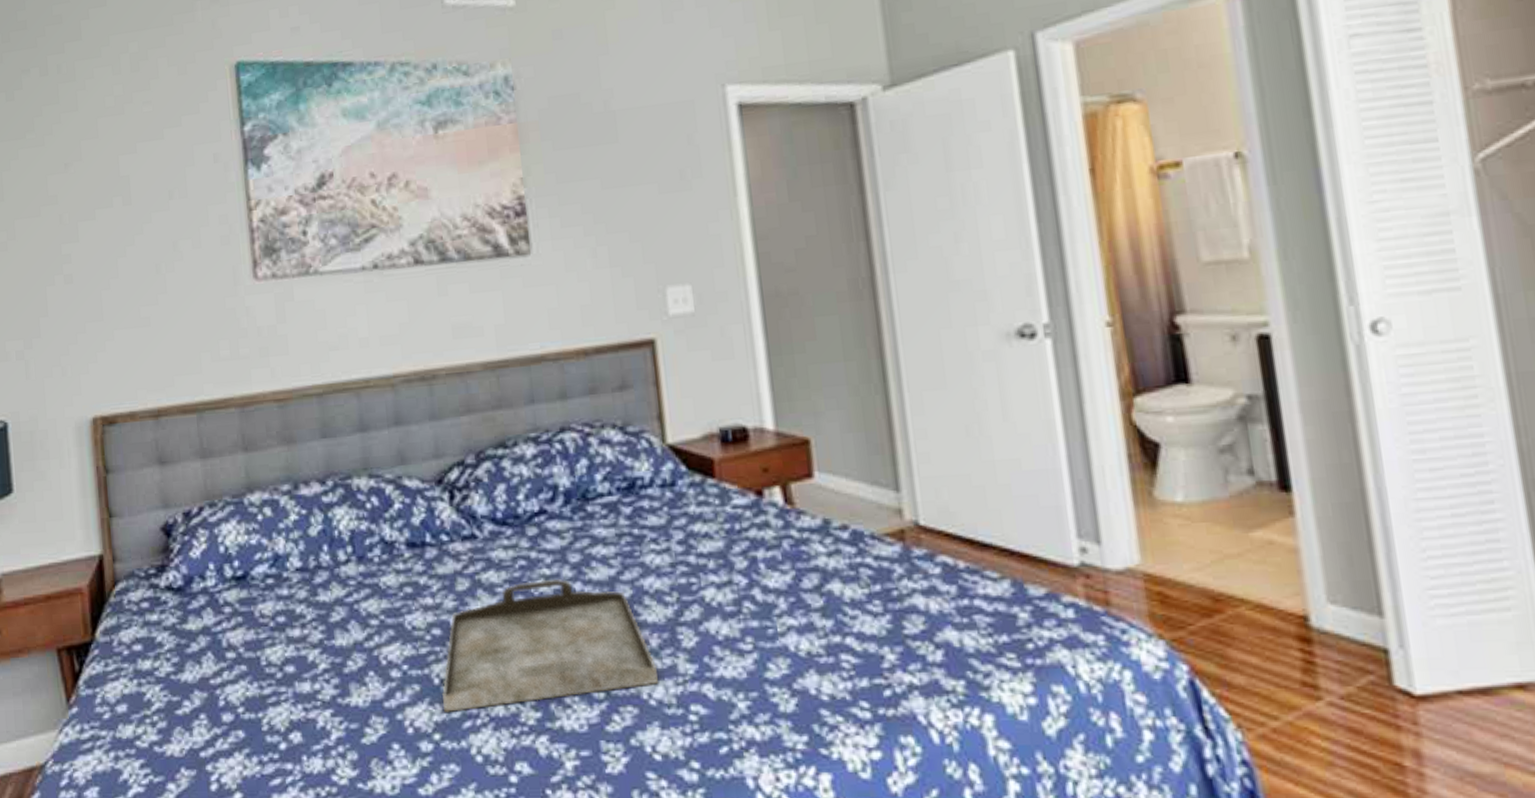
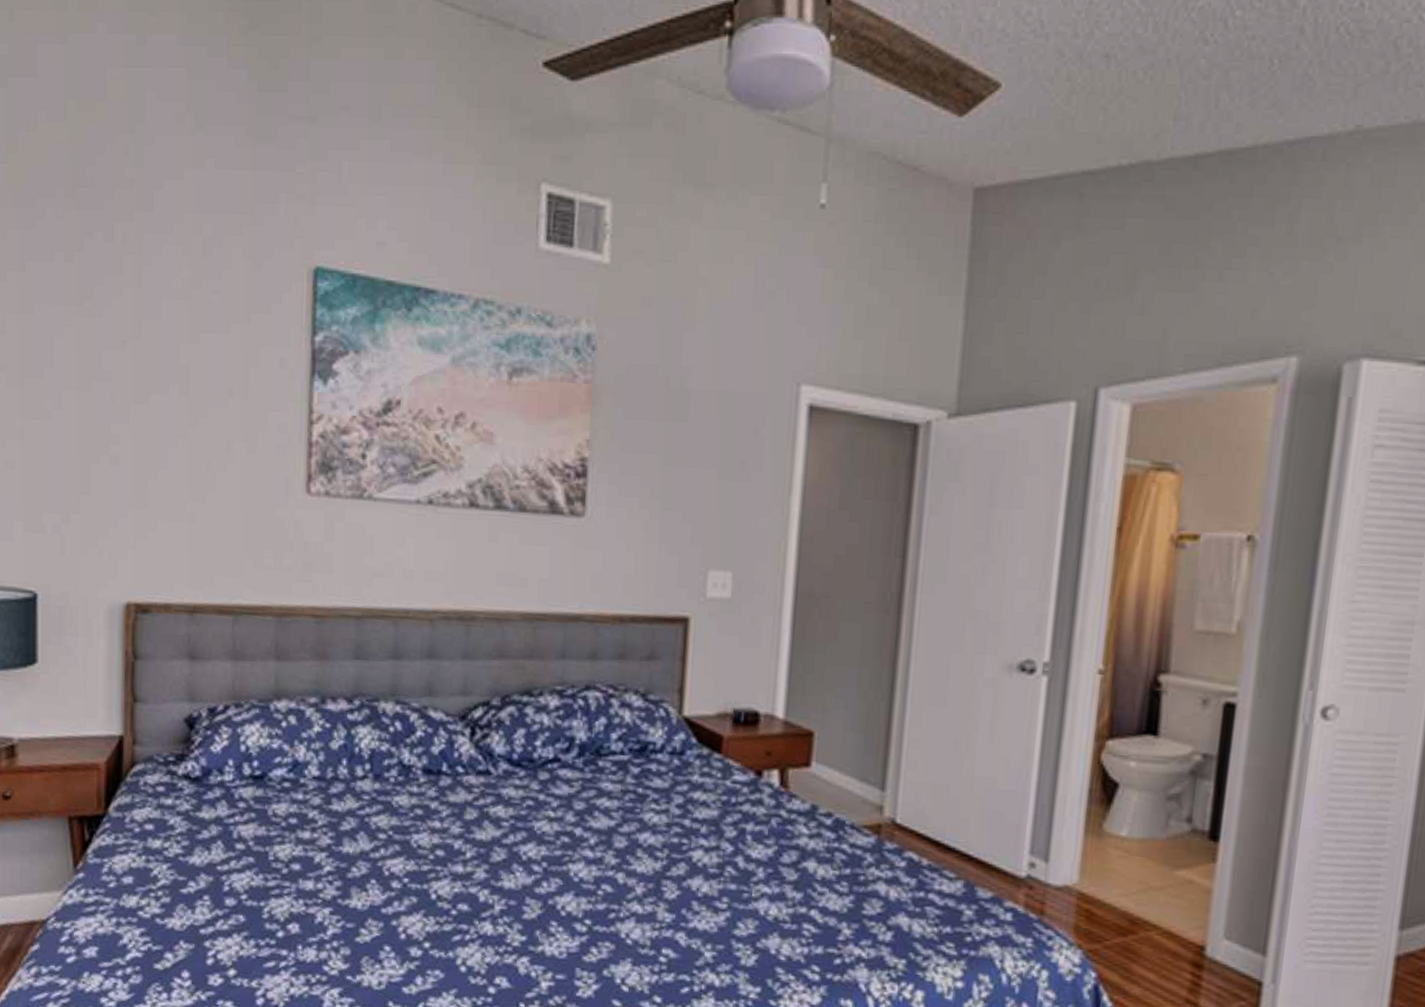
serving tray: present [442,578,658,712] -> none [437,820,638,927]

